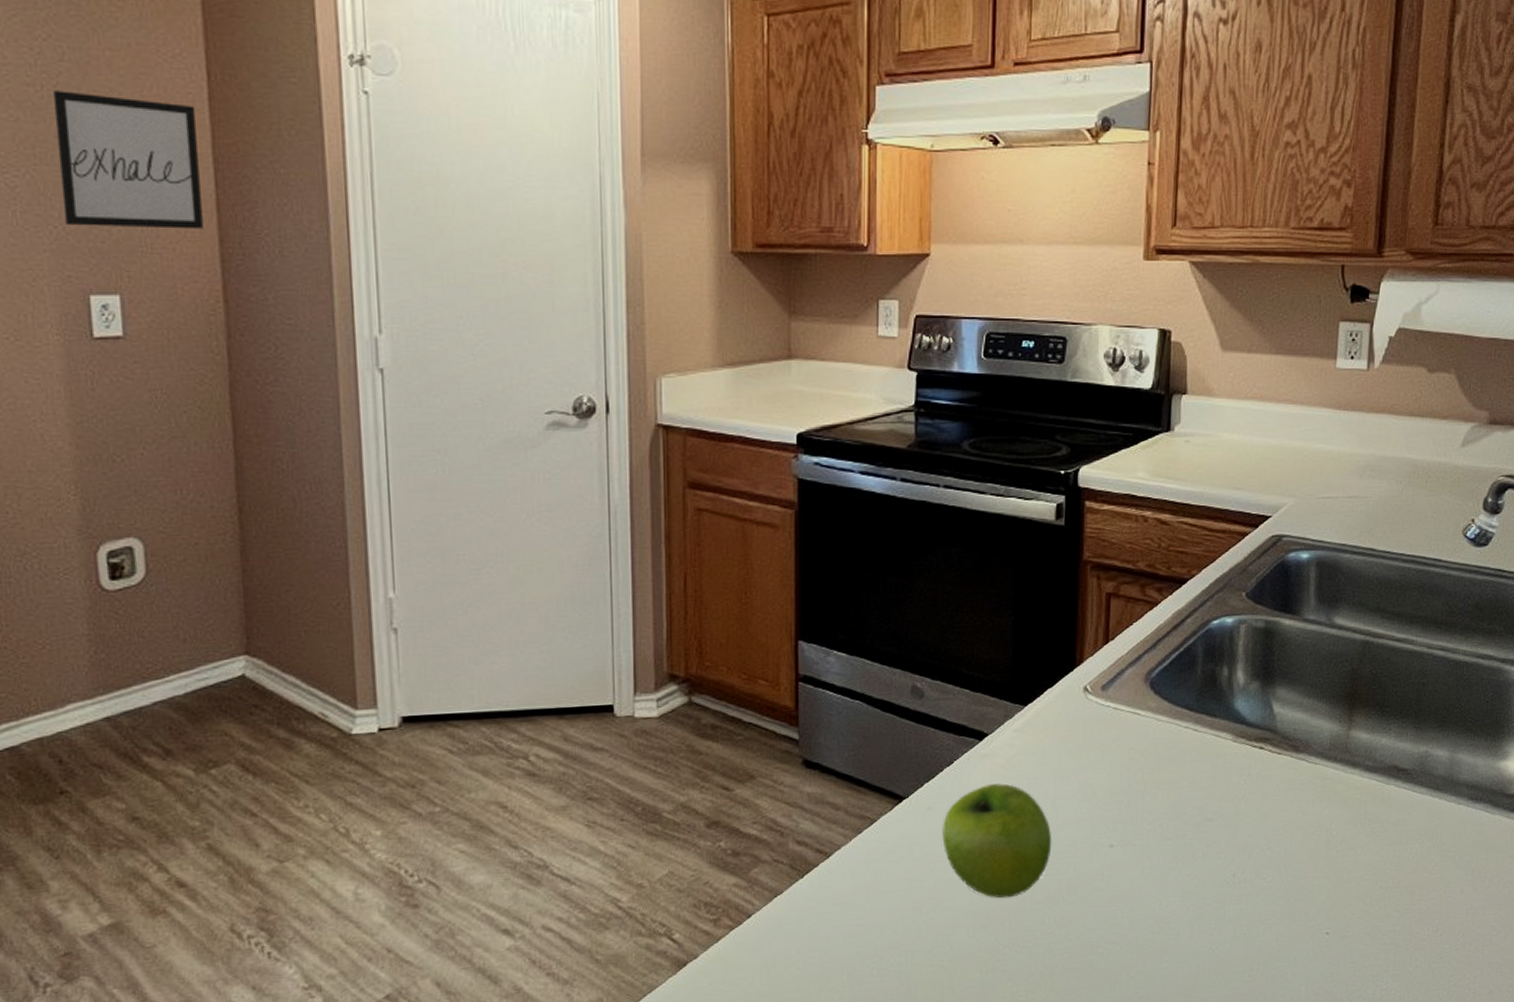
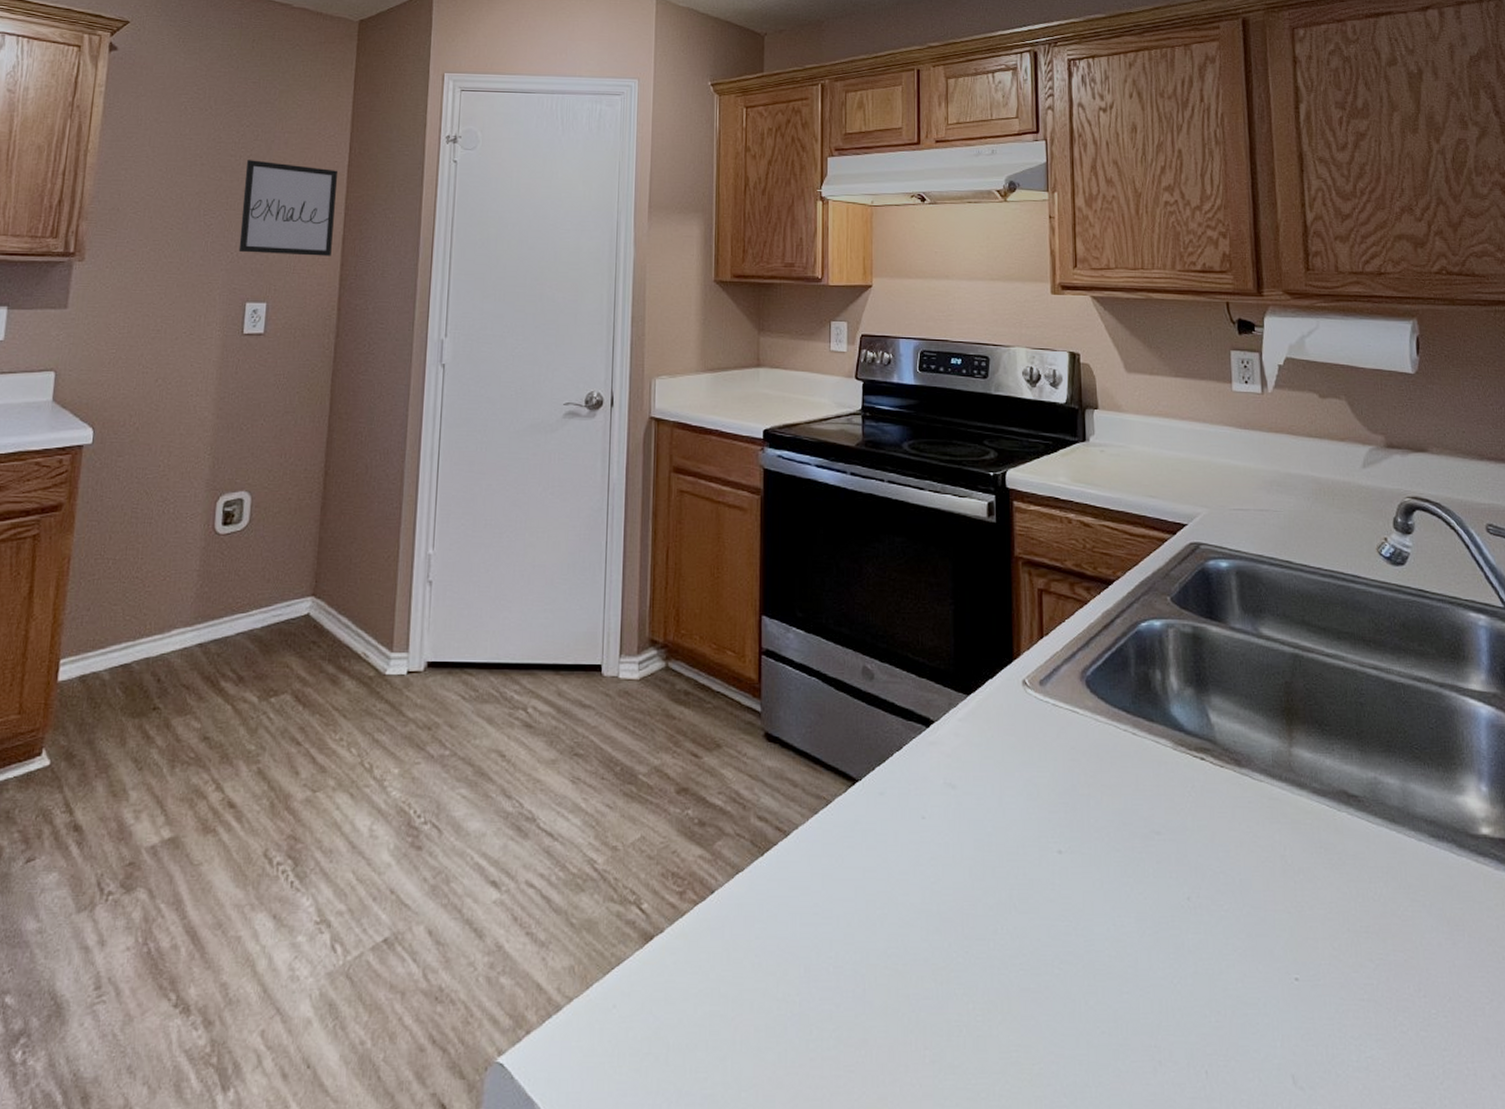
fruit: present [942,783,1052,899] -> none [894,774,1001,900]

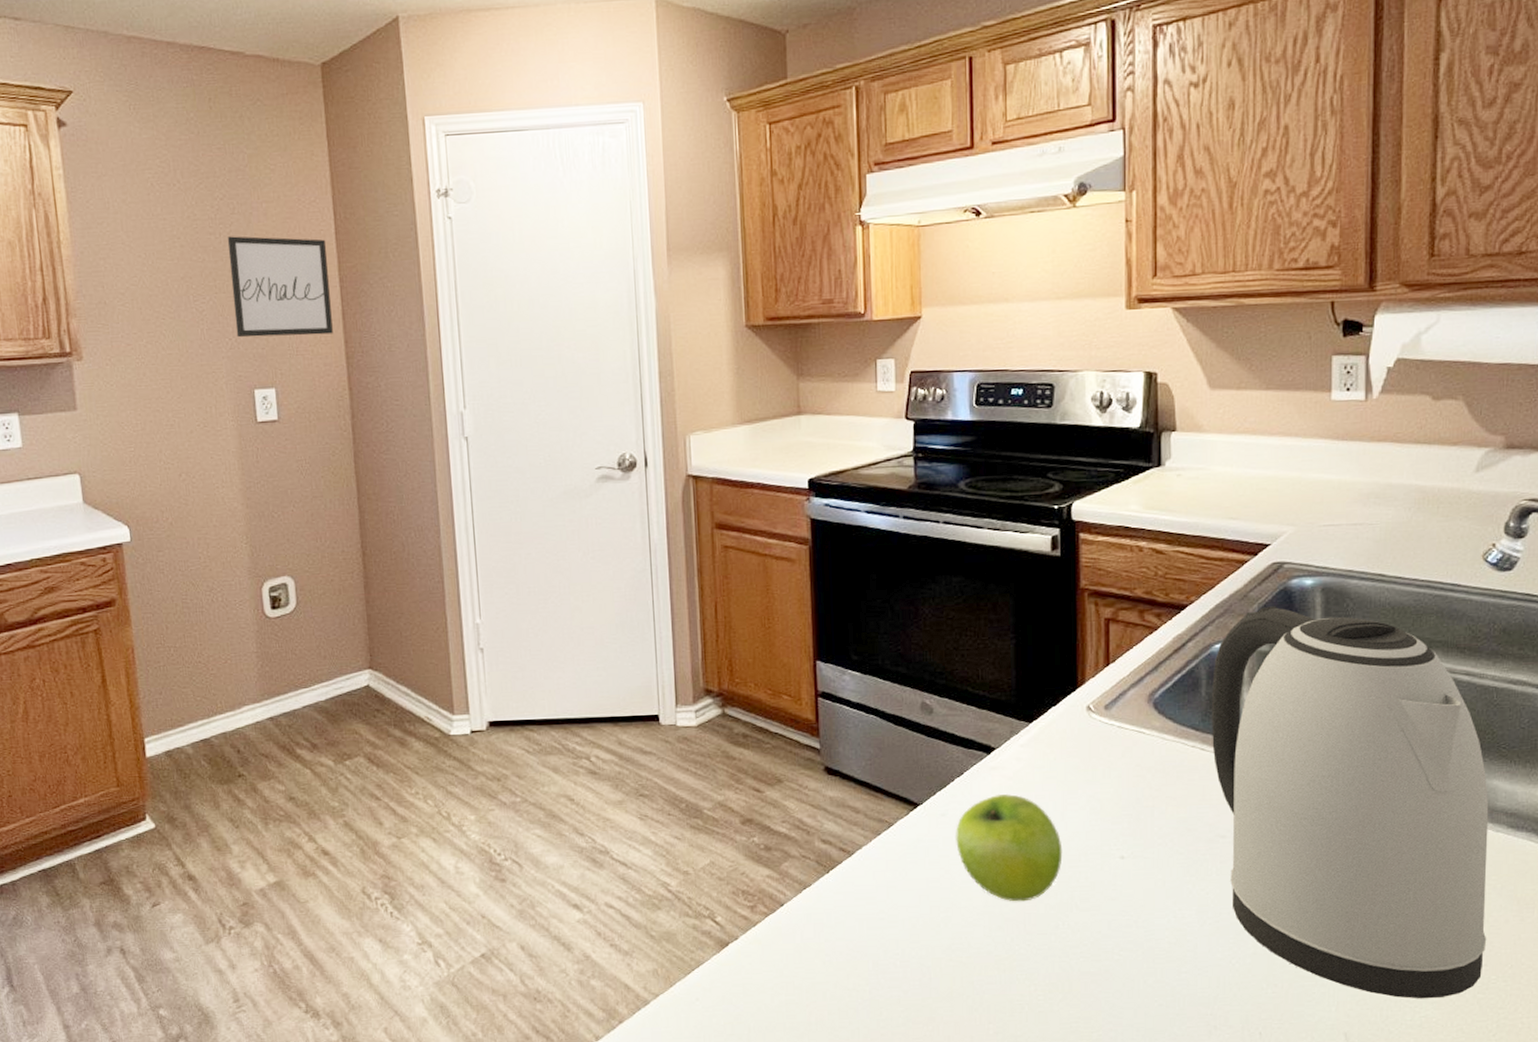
fruit: none [894,774,1001,900] -> present [956,794,1063,902]
kettle: none [1140,586,1423,1035] -> present [1212,606,1489,999]

